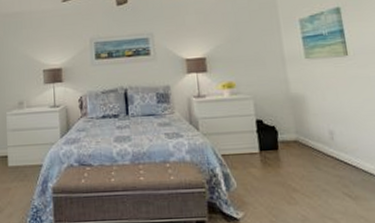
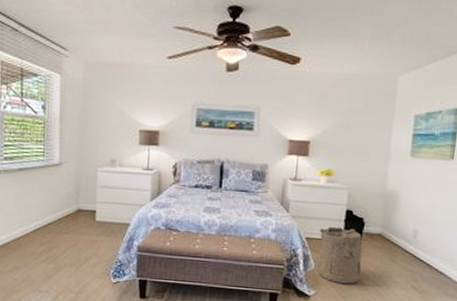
laundry hamper: none [233,138,287,200] -> present [319,226,362,284]

